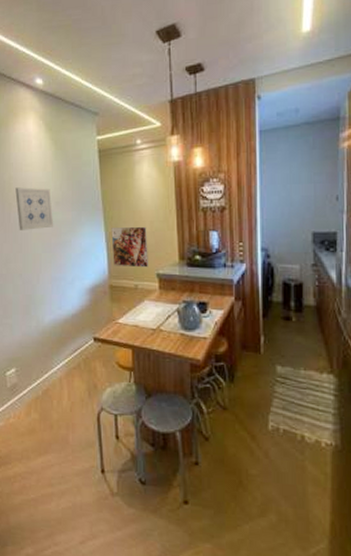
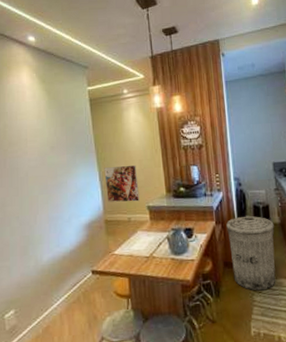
wall art: present [15,187,54,230] -> none [10,134,50,175]
trash can: none [248,293,308,382] -> present [226,215,276,291]

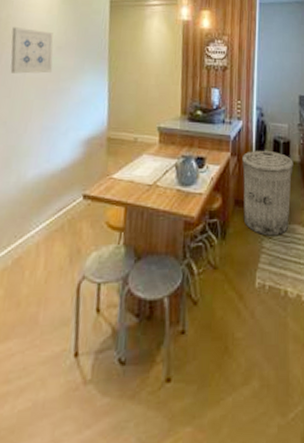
wall art: none [10,134,50,175] -> present [10,27,54,74]
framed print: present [104,164,139,202] -> none [113,78,152,121]

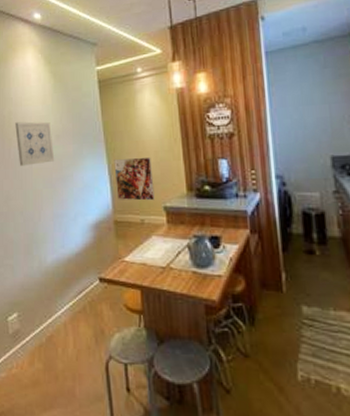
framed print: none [113,78,152,121] -> present [114,156,155,201]
trash can: present [242,150,293,236] -> none [264,224,334,324]

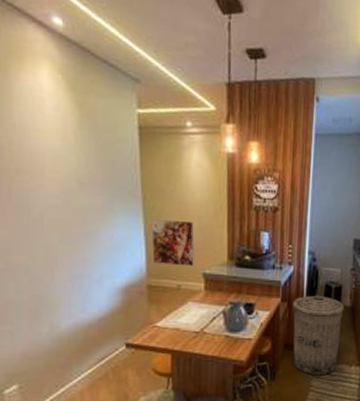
wall art: present [15,121,55,166] -> none [19,157,77,215]
trash can: none [264,224,334,324] -> present [292,295,344,376]

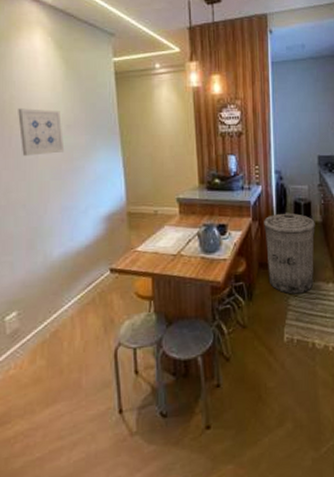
wall art: none [19,157,77,215] -> present [18,108,65,156]
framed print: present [151,220,195,267] -> none [129,151,168,193]

